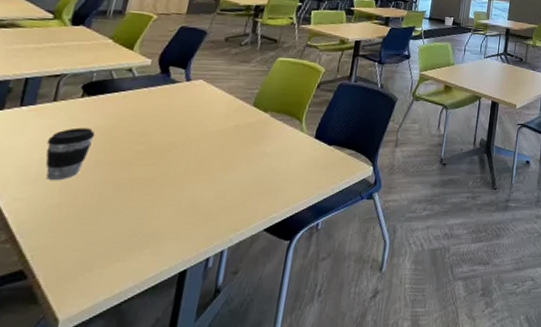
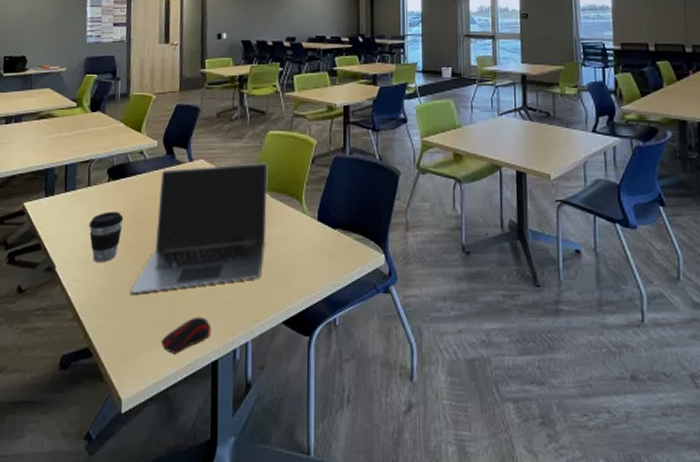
laptop: none [90,85,273,211] -> present [130,163,268,294]
computer mouse: none [120,229,185,268] -> present [160,316,211,354]

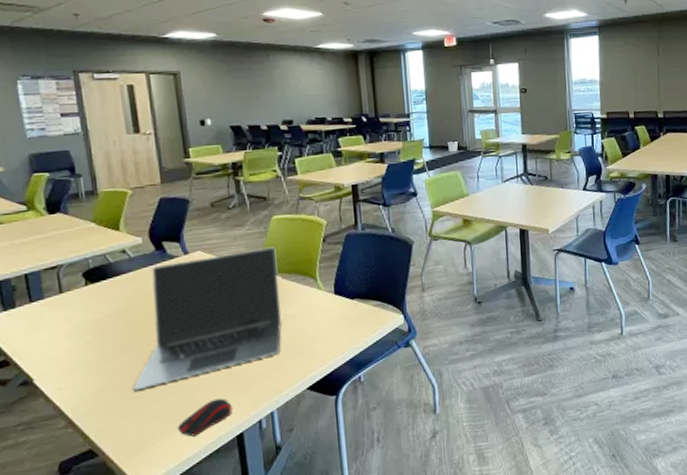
coffee cup: present [89,211,124,262] -> none [68,314,113,367]

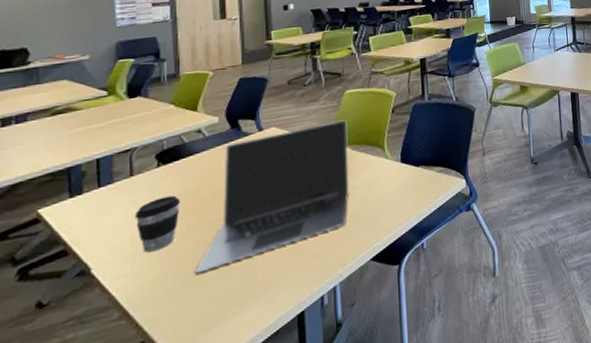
coffee cup: none [68,314,113,367] -> present [134,195,181,252]
computer mouse: present [176,398,233,437] -> none [236,275,295,320]

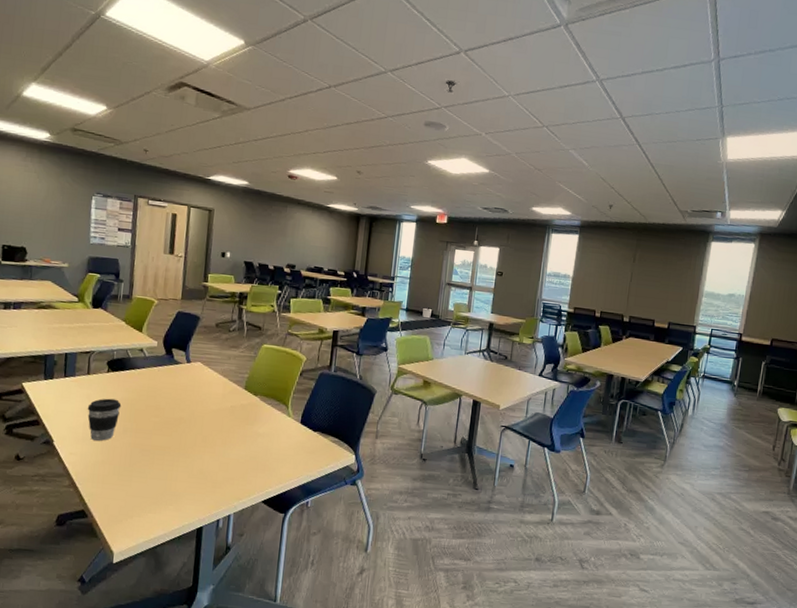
laptop: present [194,120,350,274] -> none [125,367,260,470]

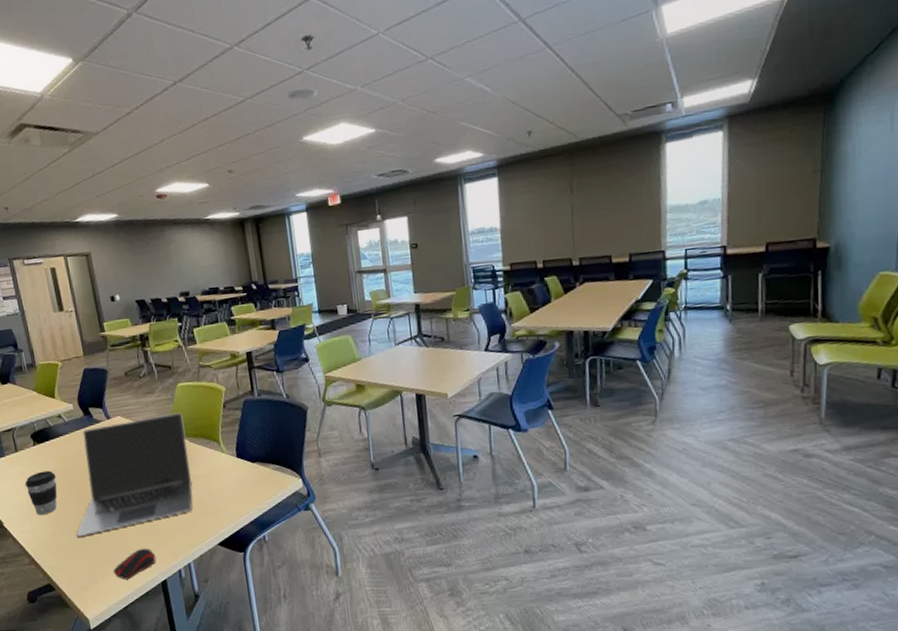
laptop: none [125,367,260,470] -> present [76,412,193,537]
computer mouse: none [151,491,199,520] -> present [112,548,156,580]

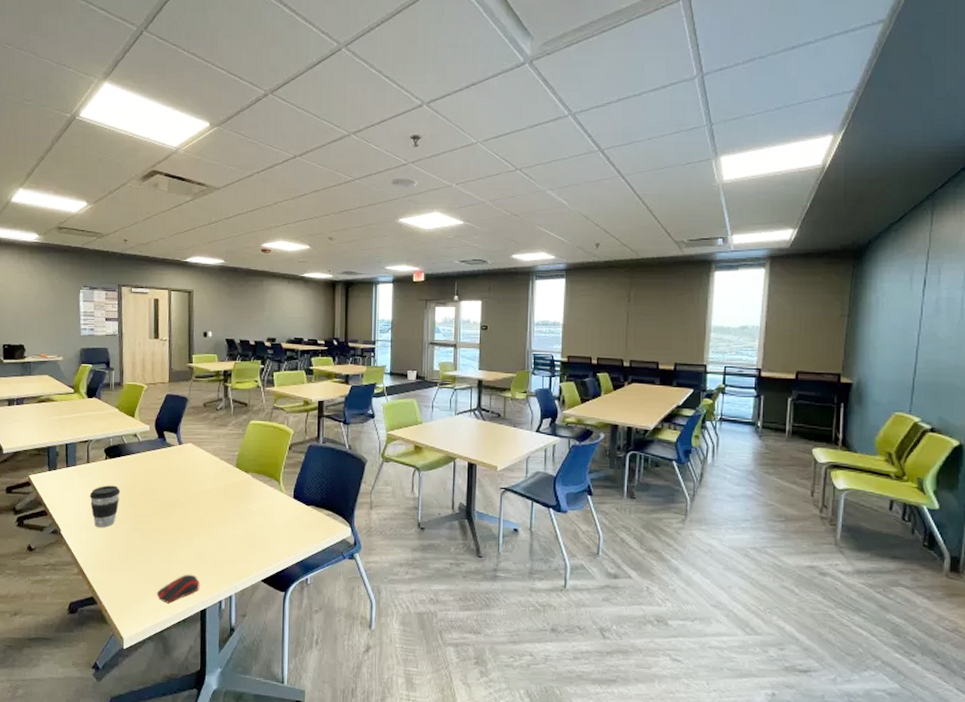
laptop: present [76,412,193,537] -> none [128,448,250,555]

